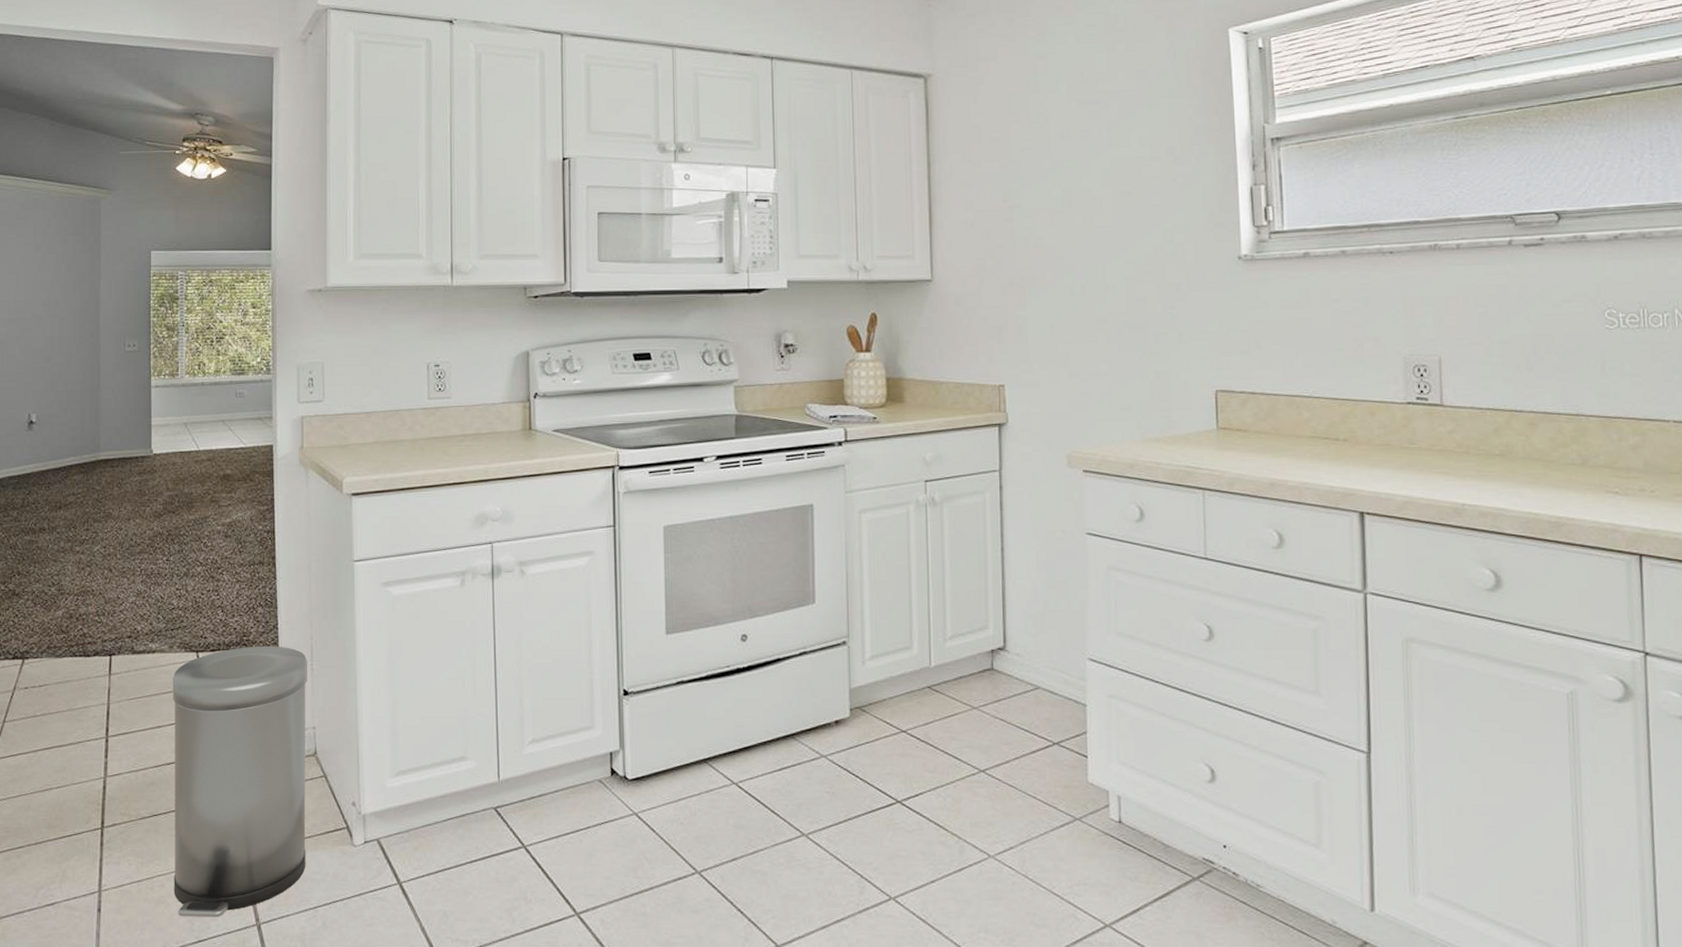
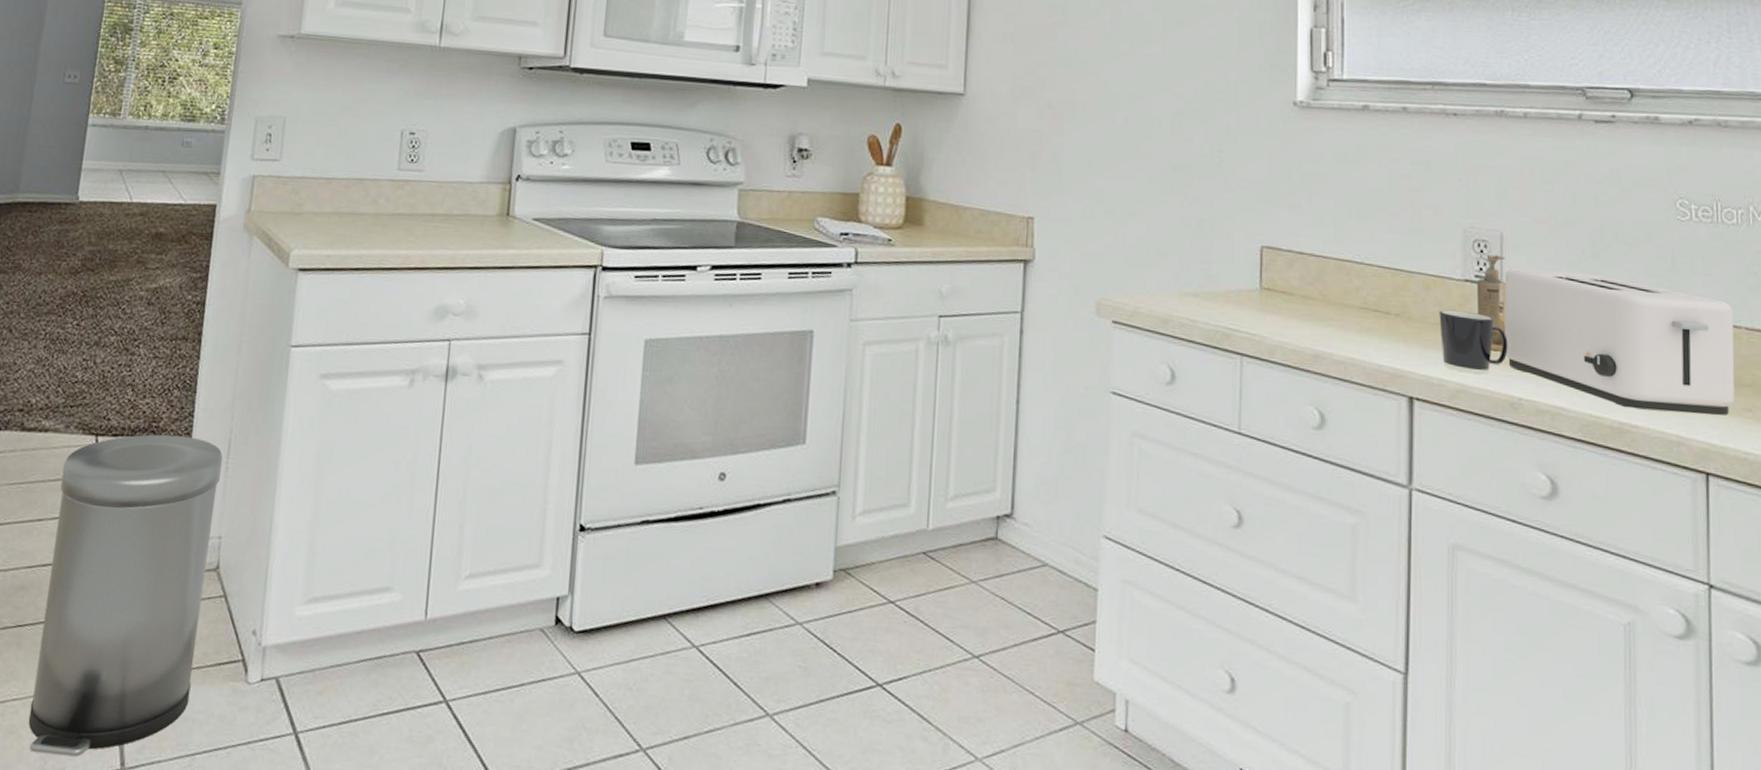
mug: none [1384,430,1450,486] -> present [1439,309,1508,374]
soap dispenser: none [1418,377,1448,464] -> present [1476,254,1506,352]
toaster: none [1444,386,1665,504] -> present [1504,268,1735,416]

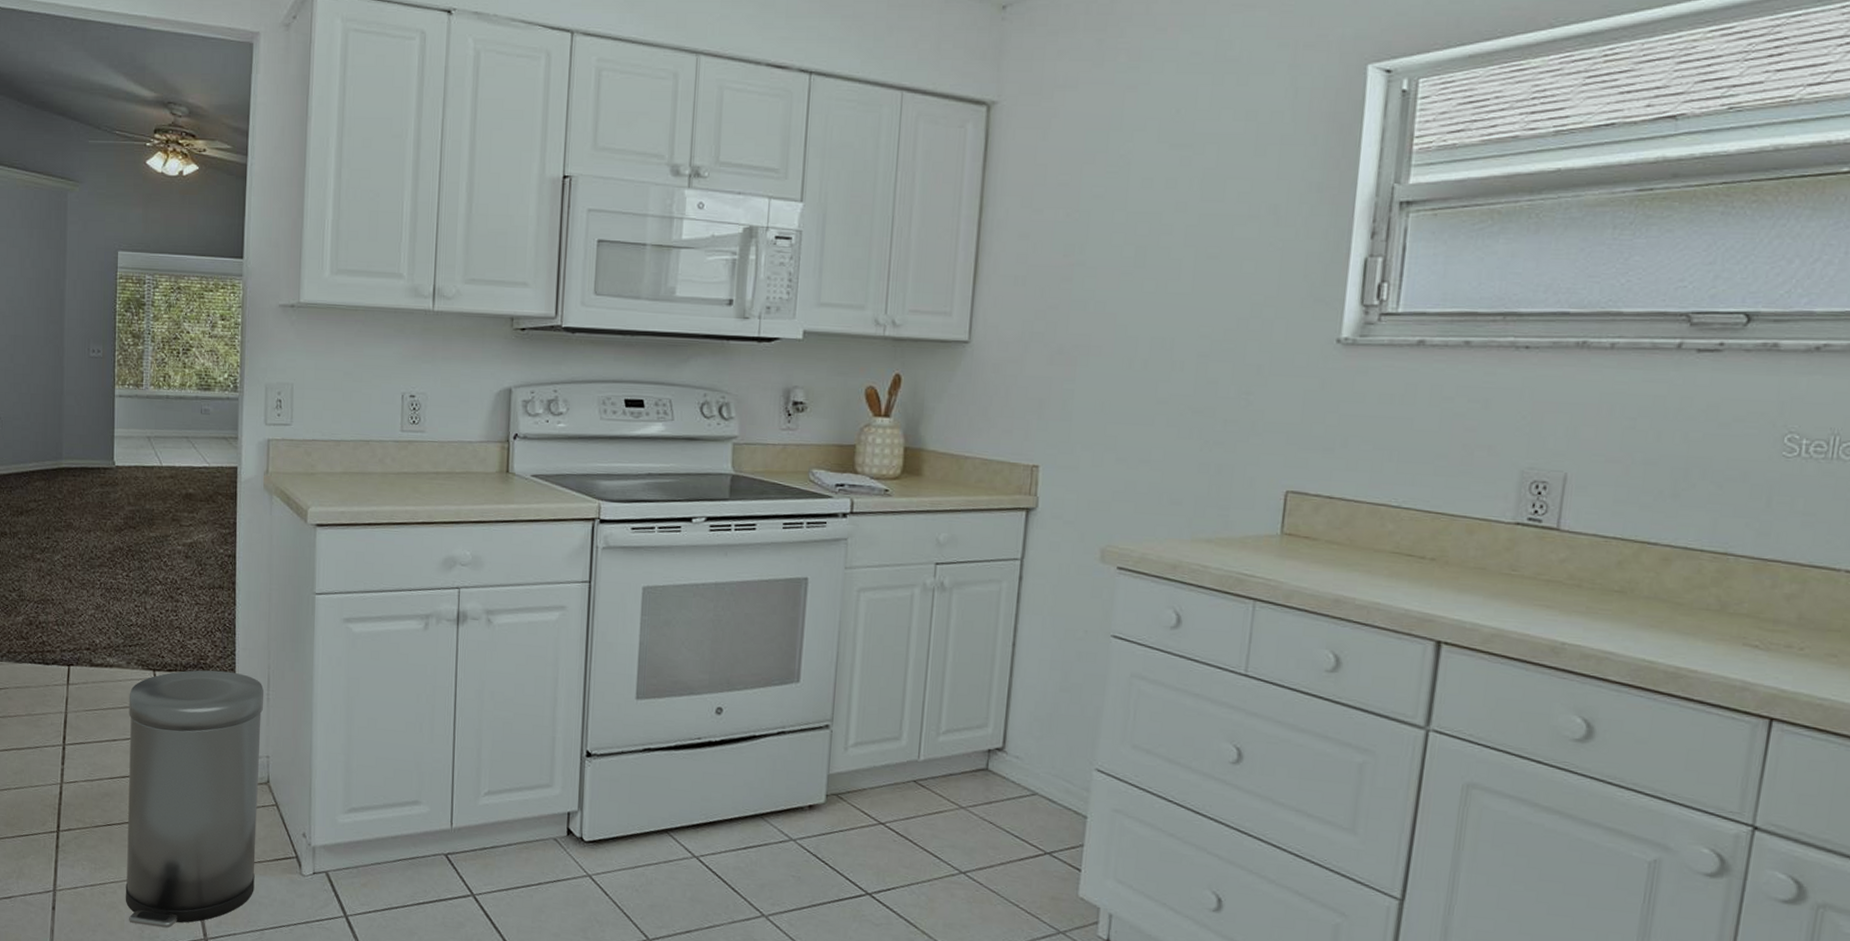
mug: present [1439,309,1508,374] -> none [1479,553,1558,619]
soap dispenser: present [1476,254,1506,352] -> none [1525,496,1567,596]
toaster: present [1504,268,1735,416] -> none [1552,510,1834,662]

